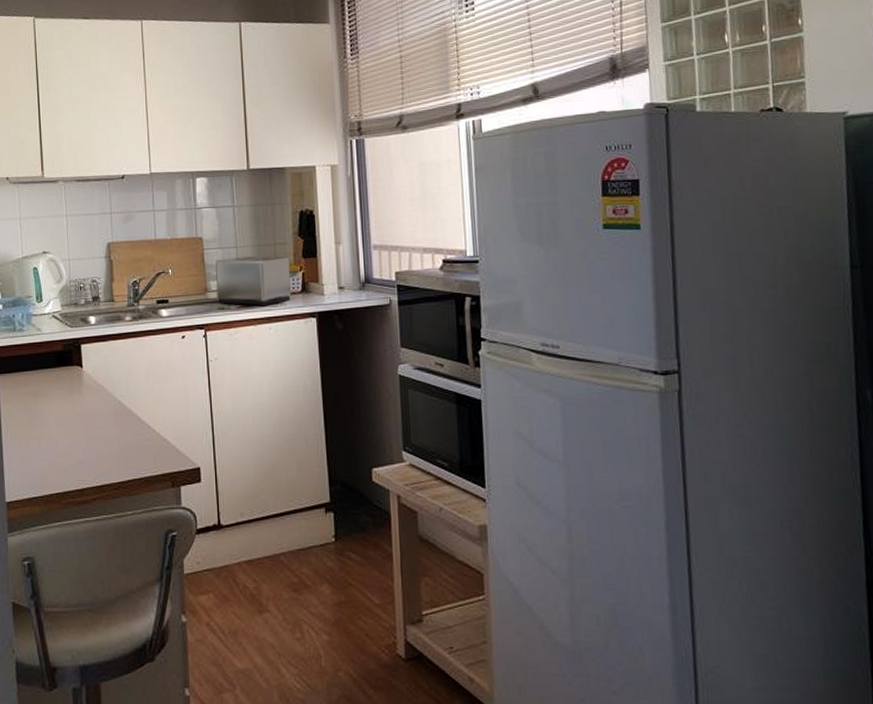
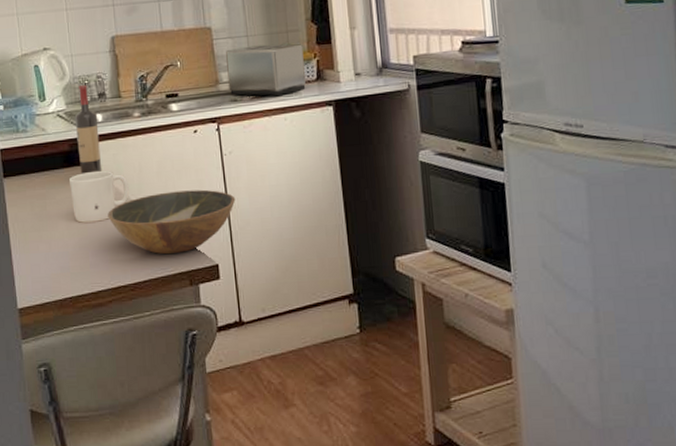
mug: none [60,371,118,421] -> present [68,170,130,223]
wine bottle: none [69,287,93,374] -> present [74,84,102,174]
bowl: none [96,393,219,456] -> present [108,189,236,255]

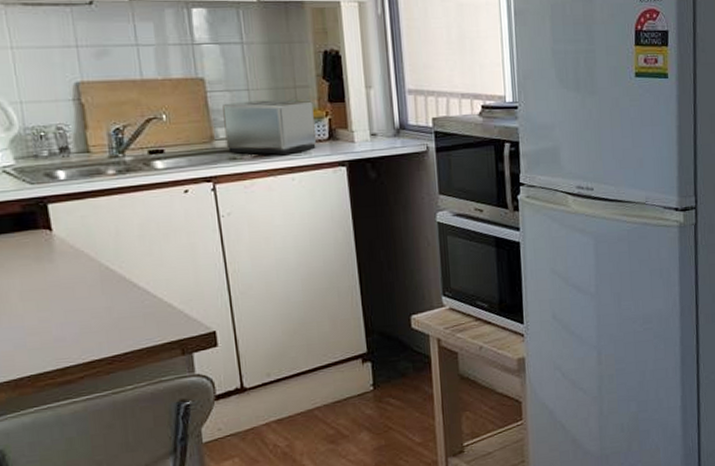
mug: present [68,170,130,223] -> none [21,234,104,293]
wine bottle: present [74,84,102,174] -> none [27,136,67,239]
bowl: present [108,189,236,255] -> none [76,253,236,324]

